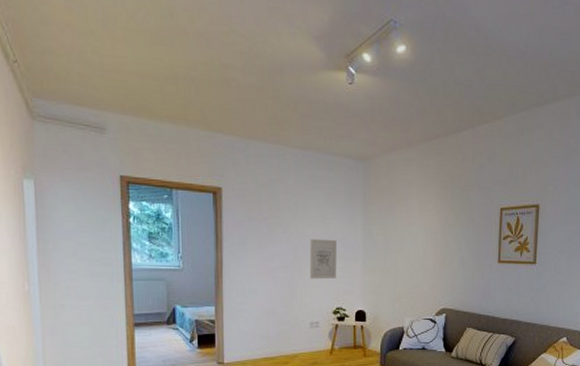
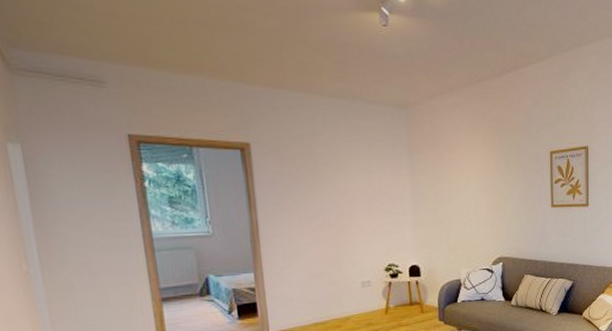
wall art: present [309,238,336,280] -> none [353,193,385,237]

